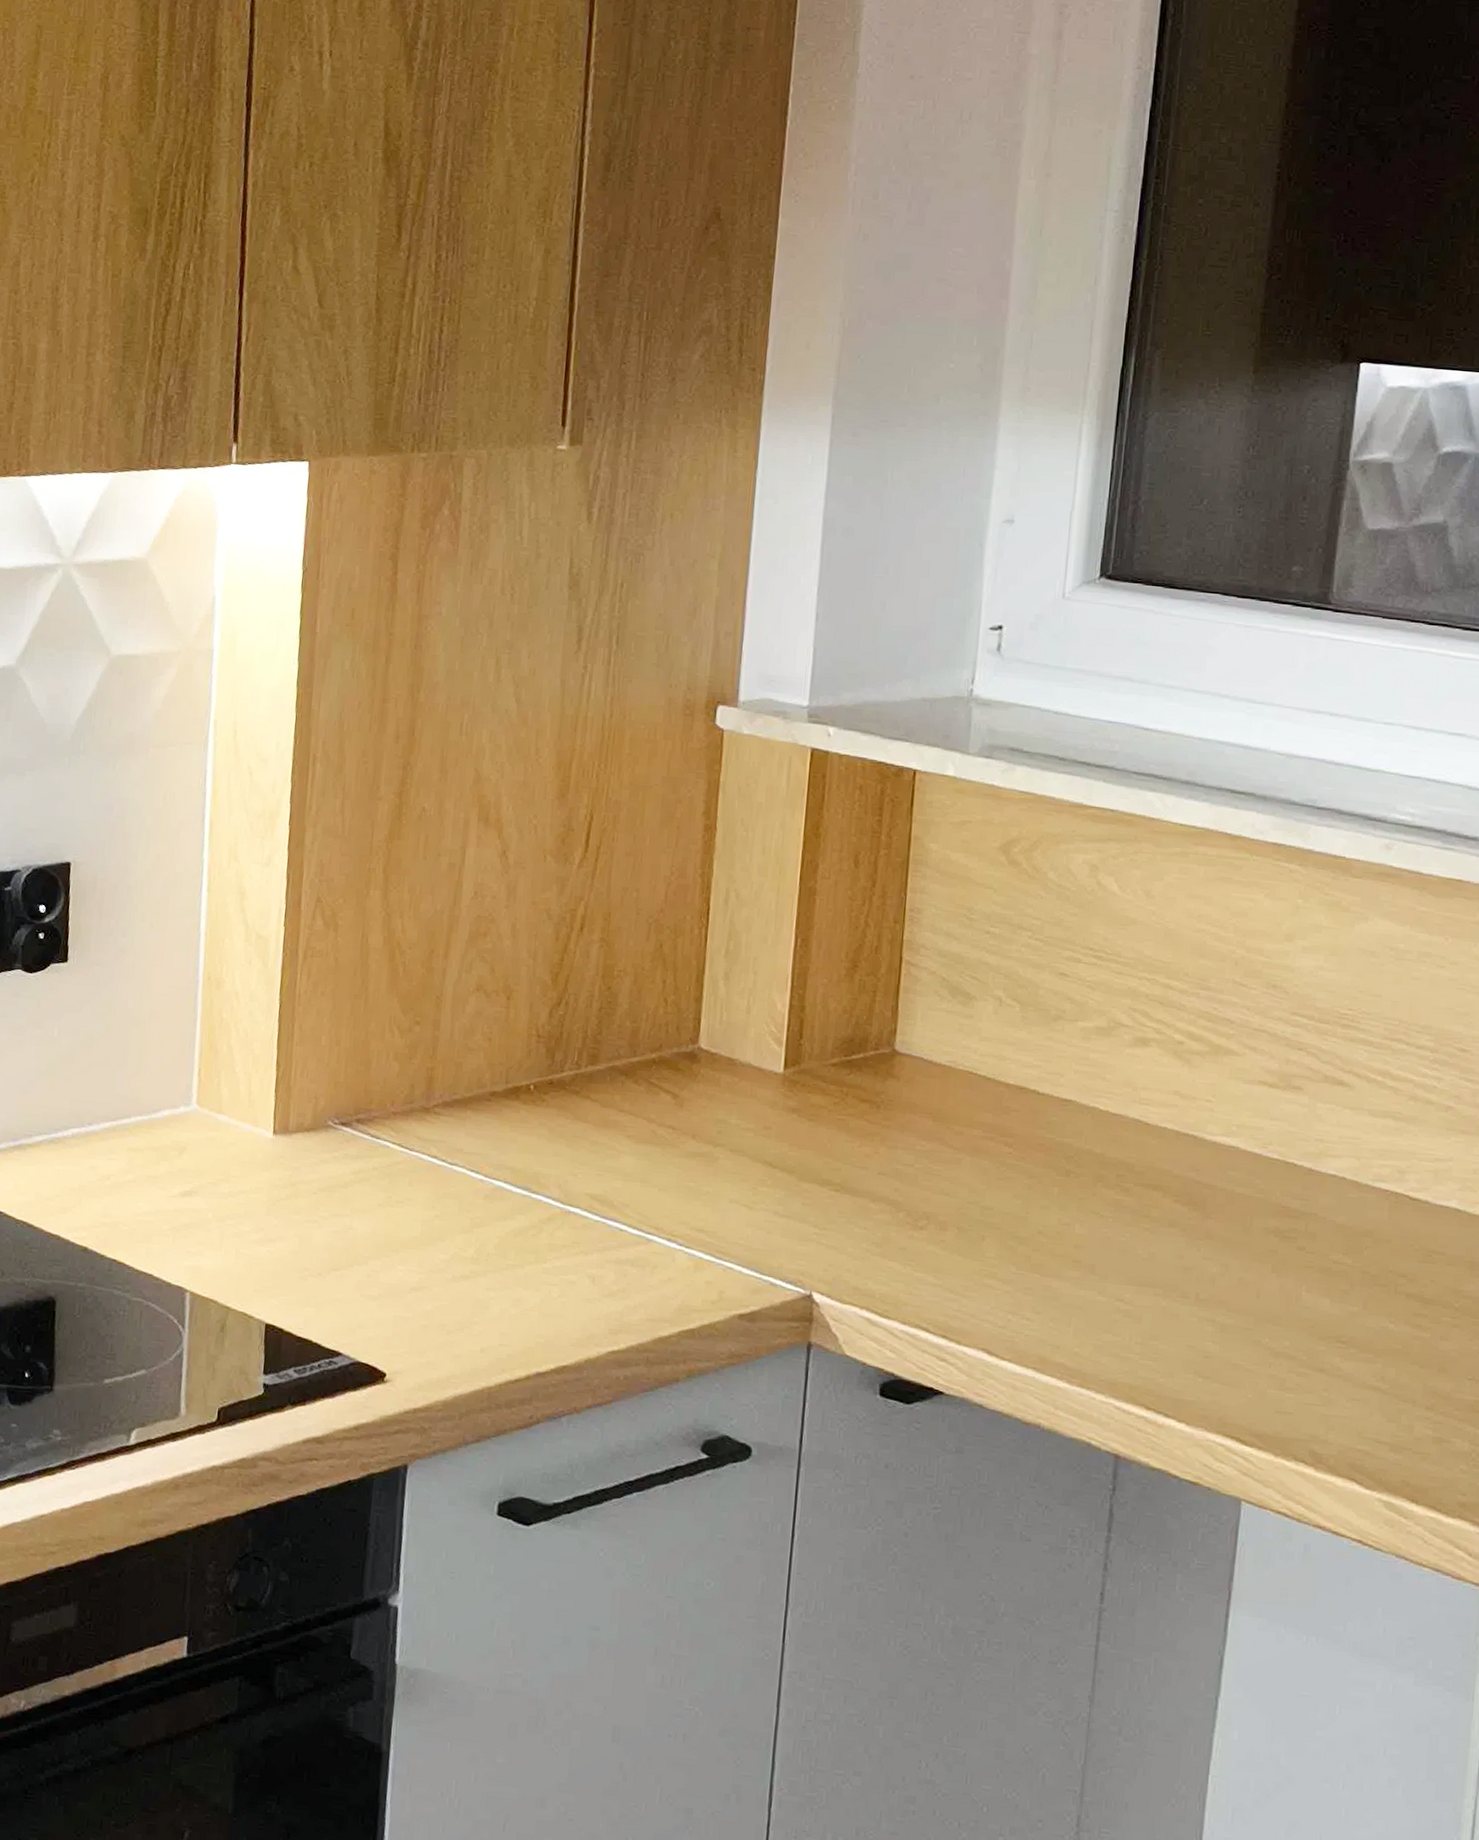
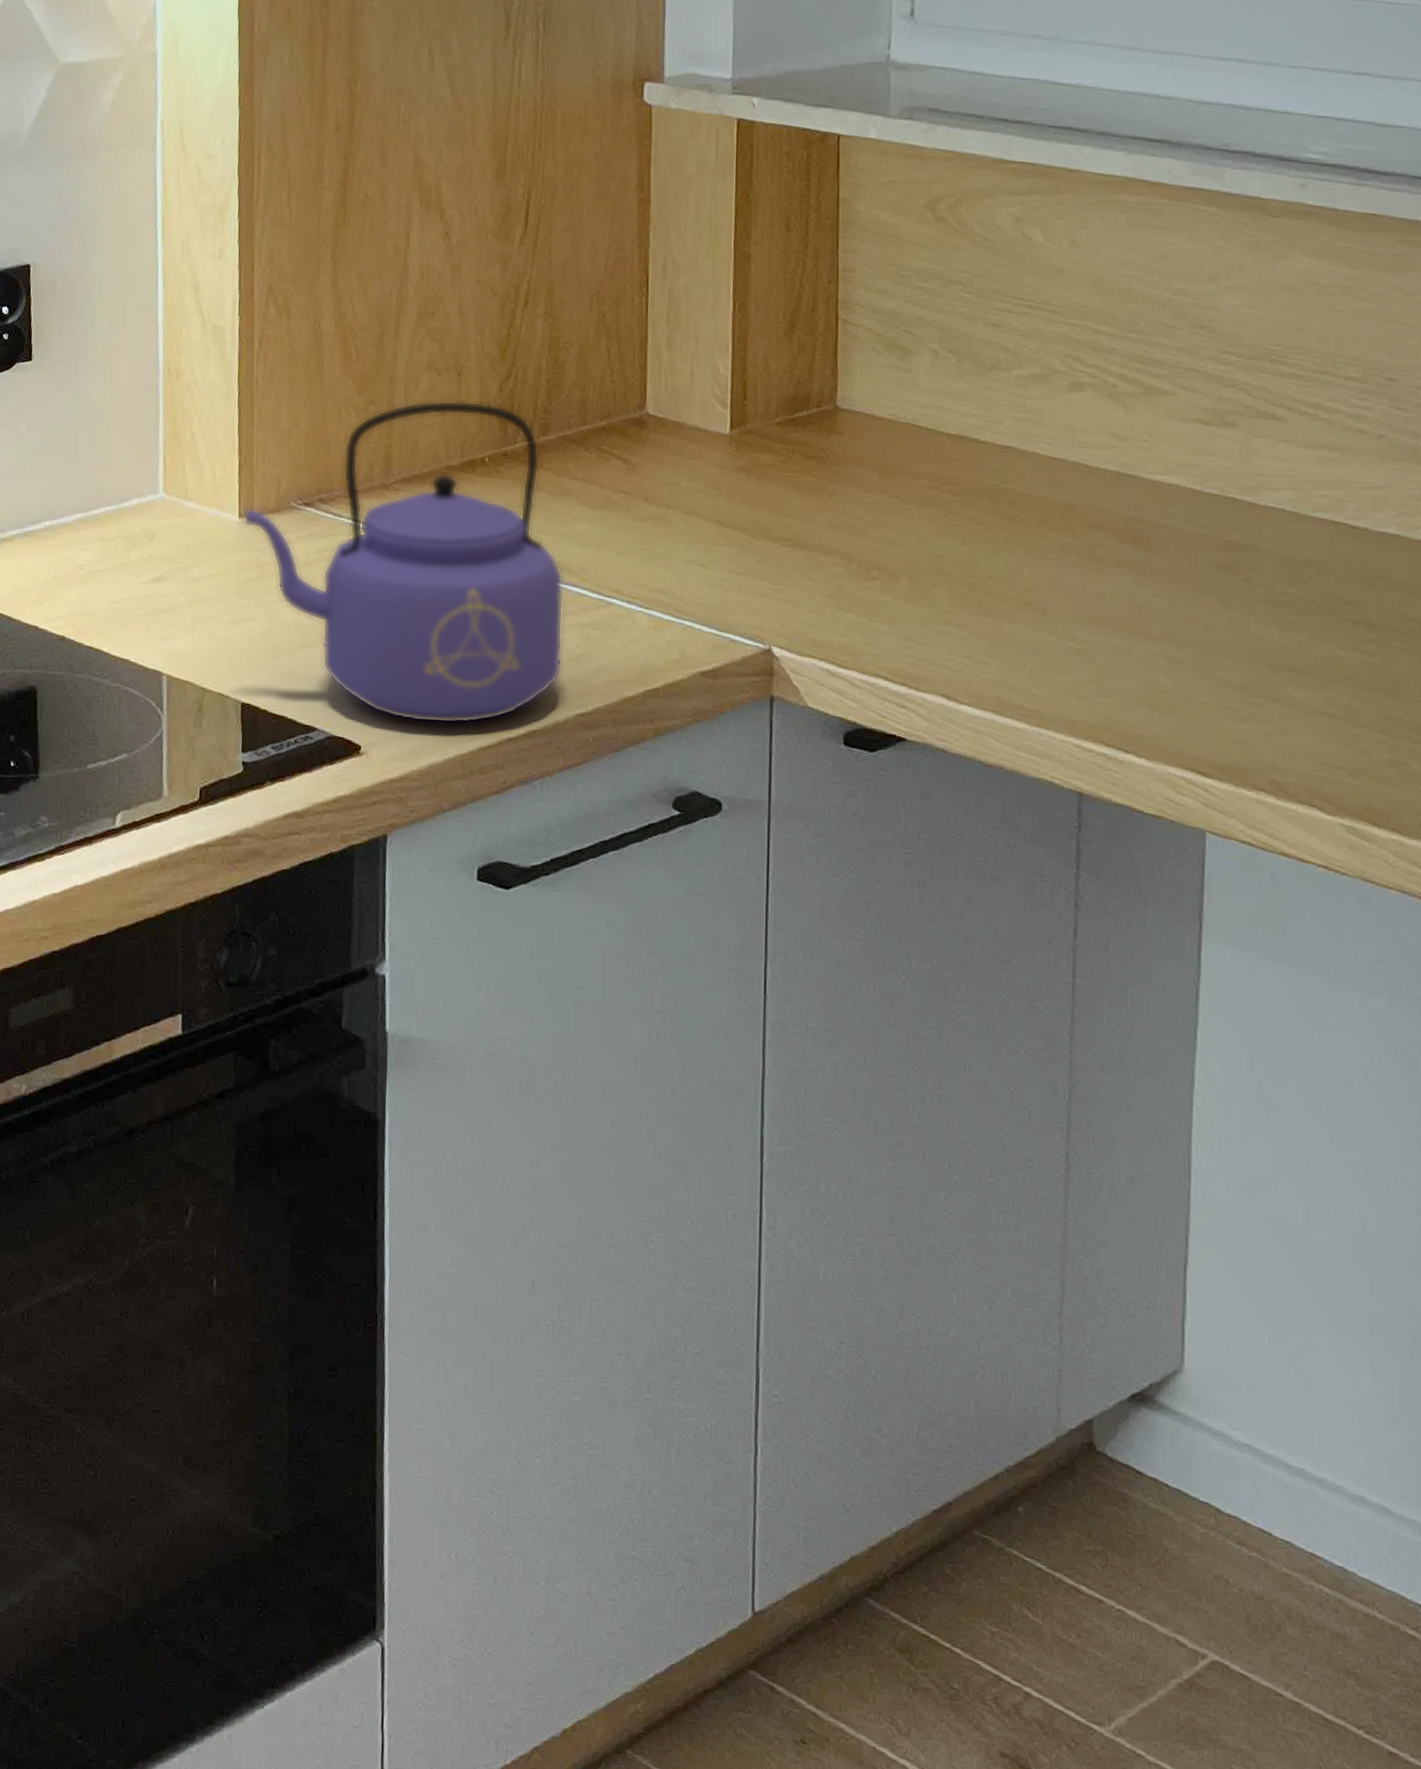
kettle: none [277,1023,604,1356] -> present [242,400,564,724]

